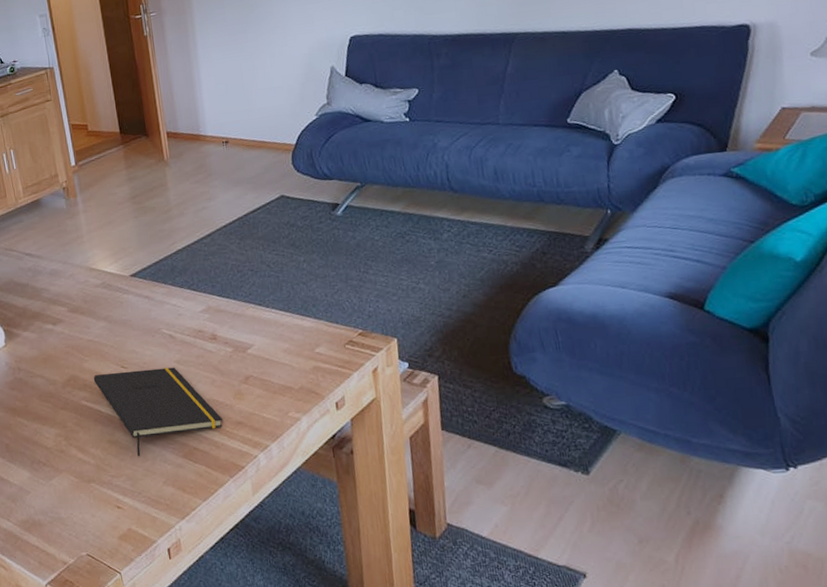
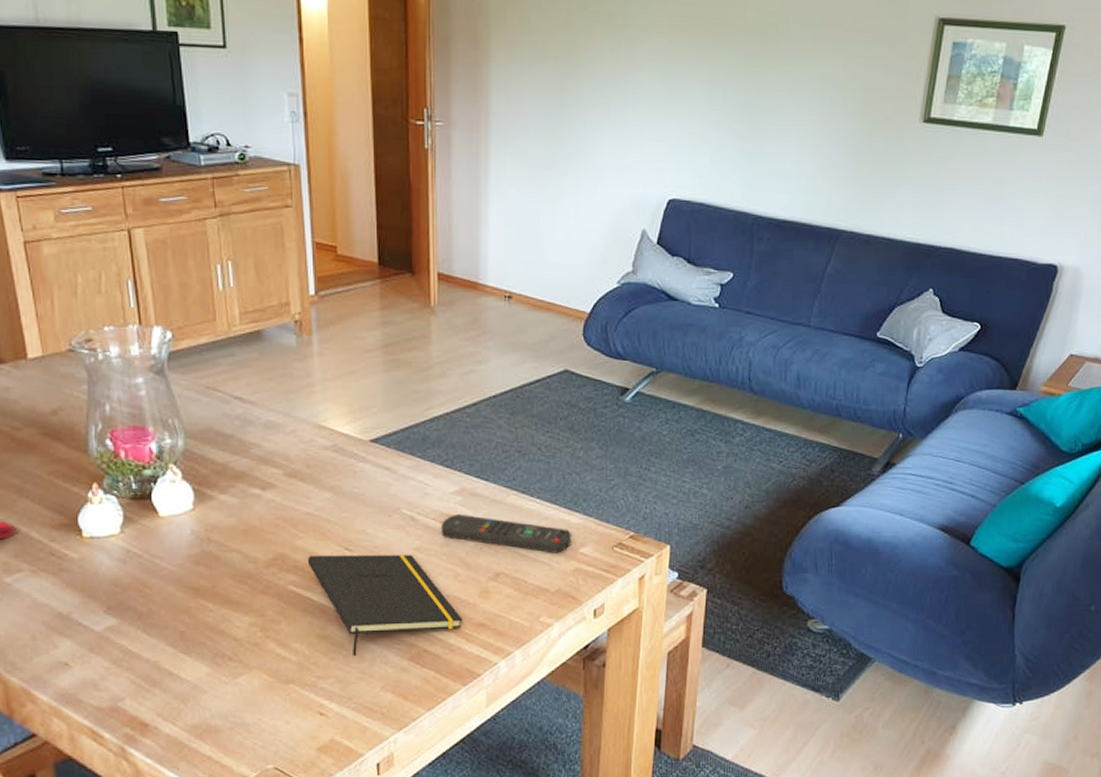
remote control: none [195,328,307,355] -> present [440,513,571,553]

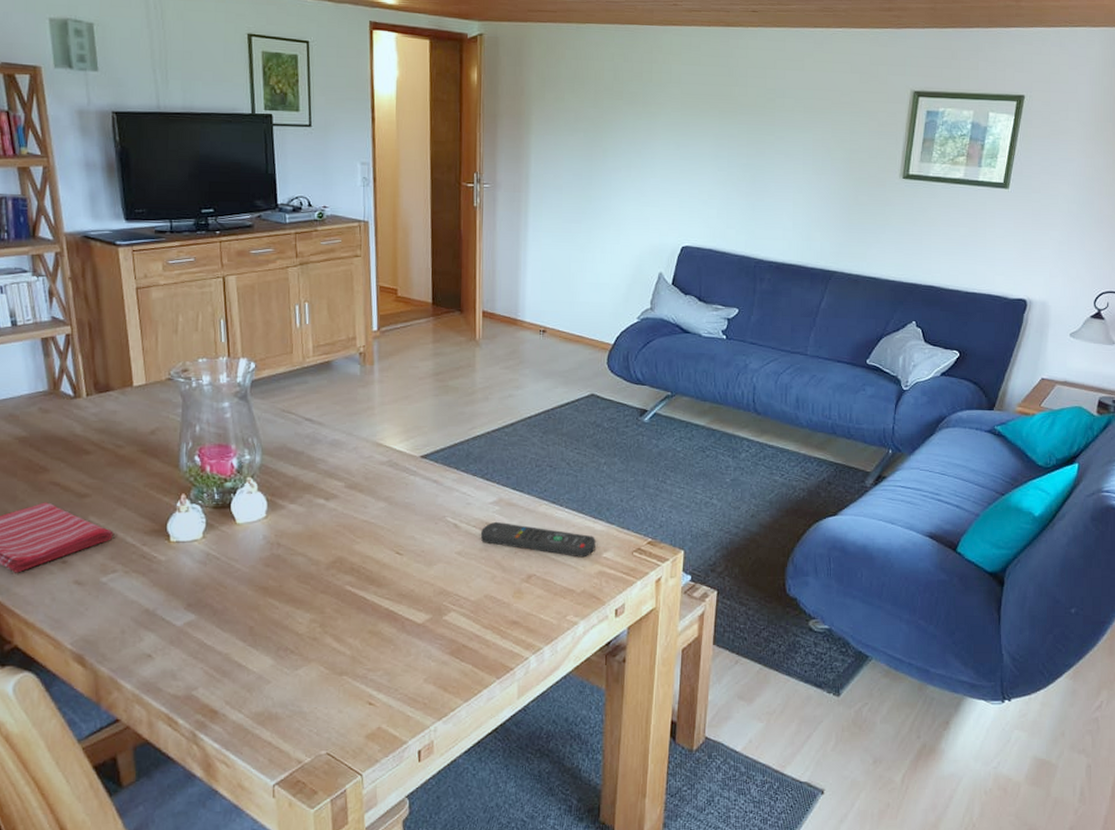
notepad: present [307,555,463,655] -> none [363,558,498,650]

